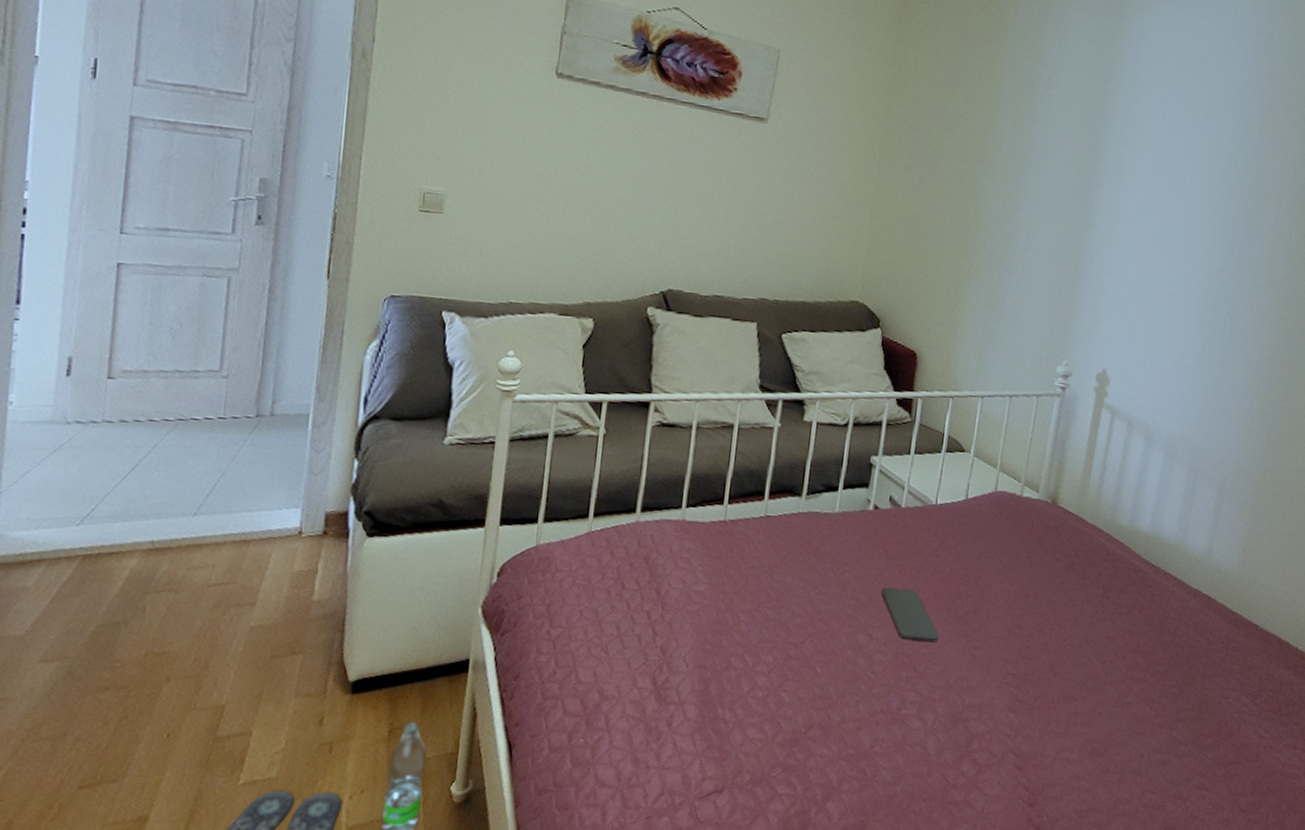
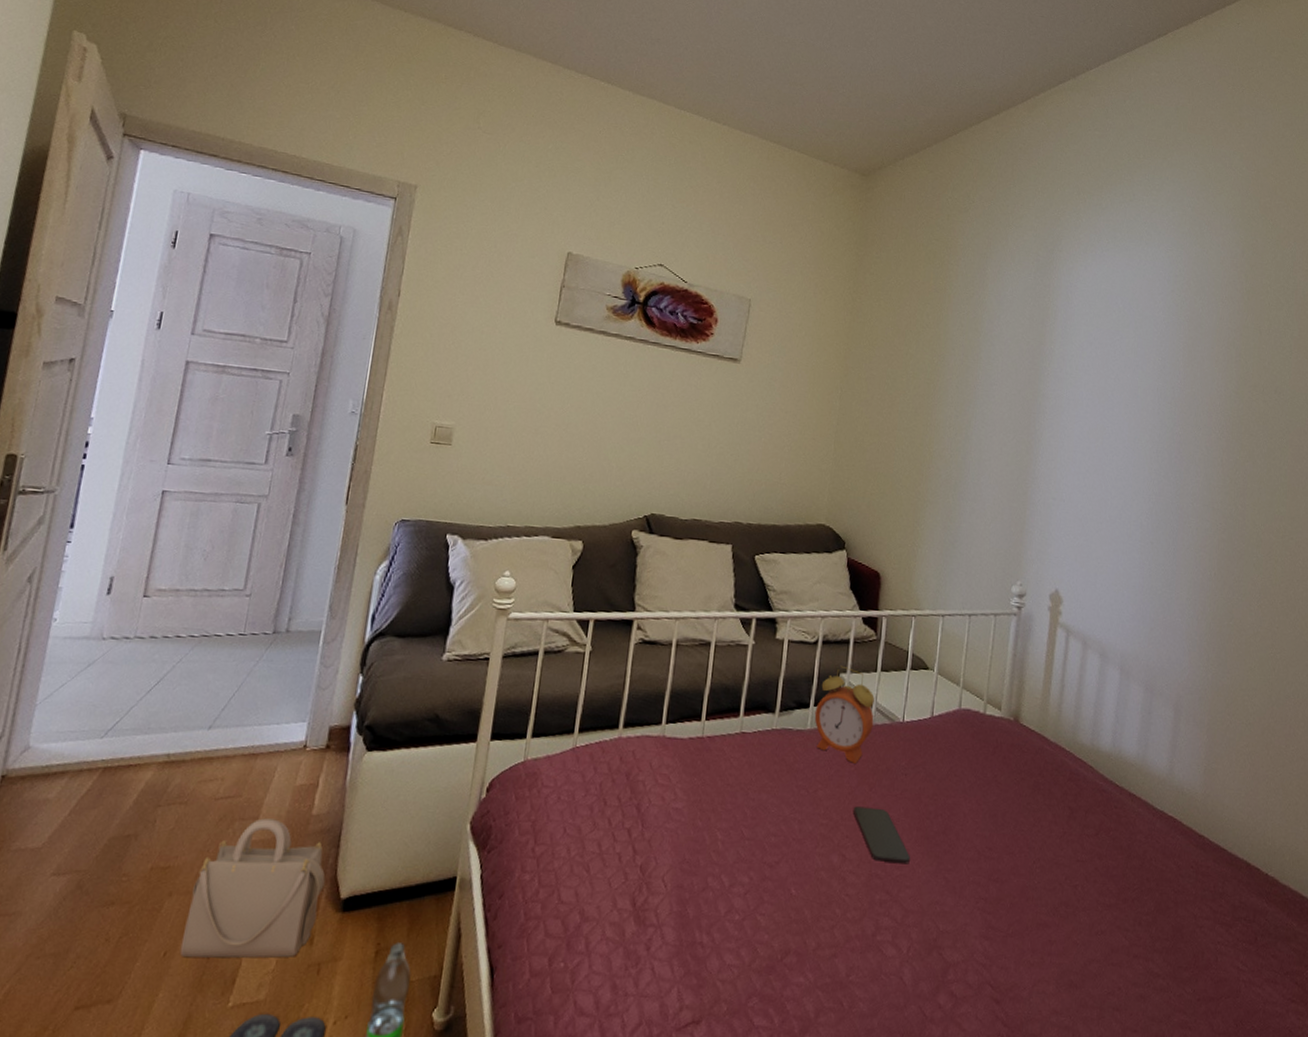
handbag: none [183,604,332,739] -> present [180,818,326,958]
alarm clock: none [843,448,907,546] -> present [814,665,875,764]

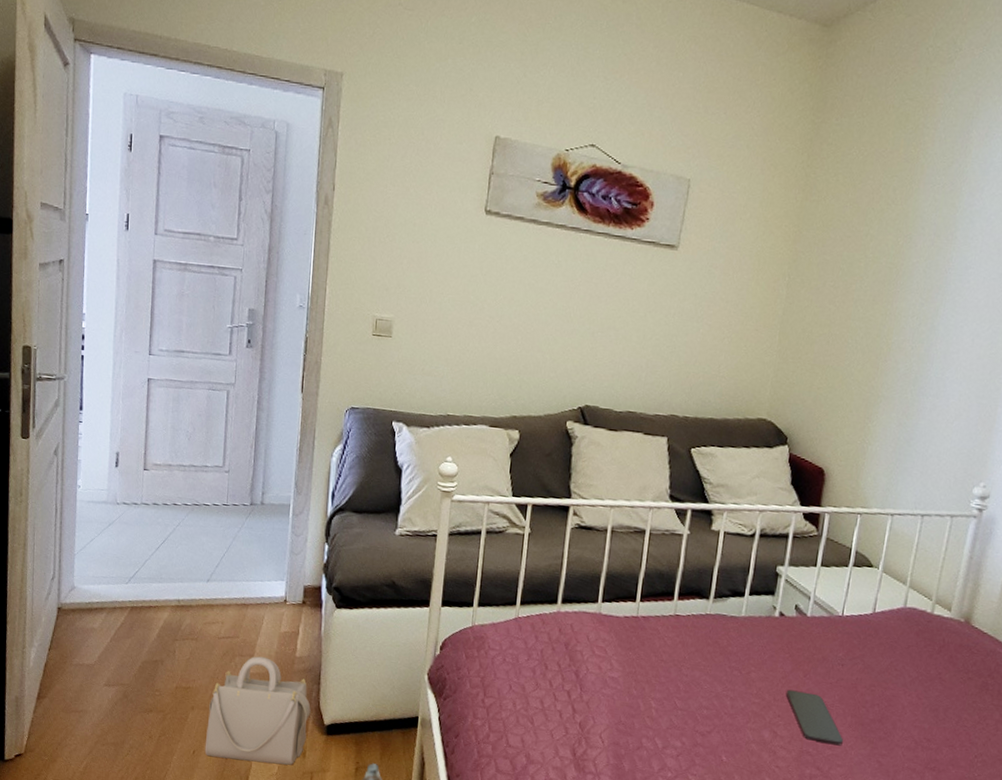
alarm clock: present [814,665,875,764] -> none [749,558,813,651]

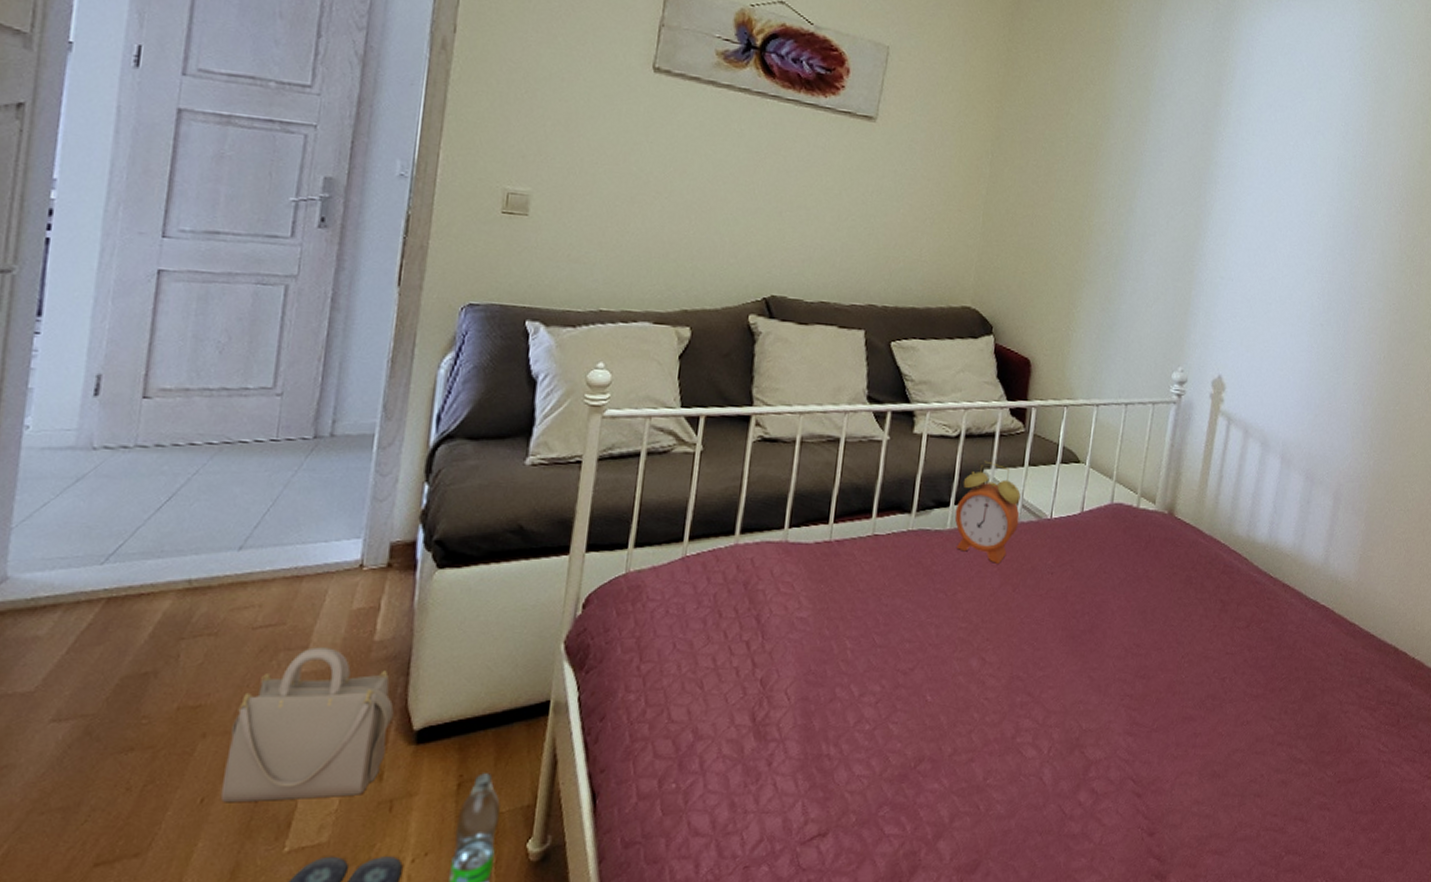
alarm clock: none [749,558,813,651] -> present [954,460,1021,564]
smartphone: present [785,689,843,746] -> none [994,608,1054,665]

